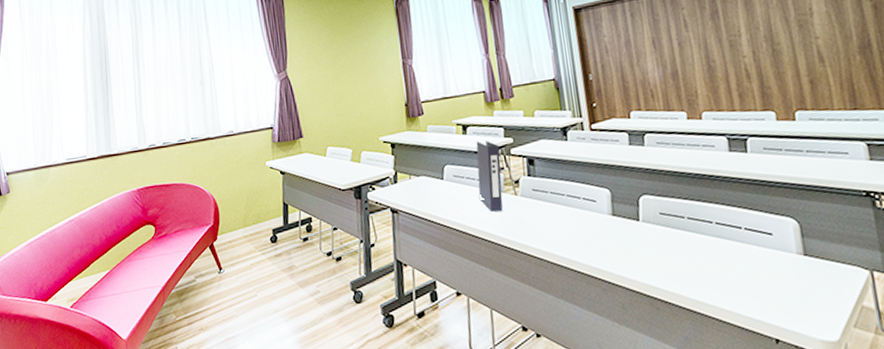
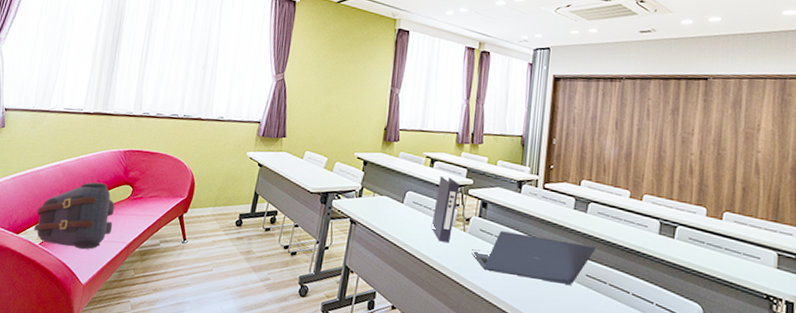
backpack: none [61,228,143,304] -> present [34,182,115,250]
laptop: none [529,180,664,232] -> present [471,231,596,285]

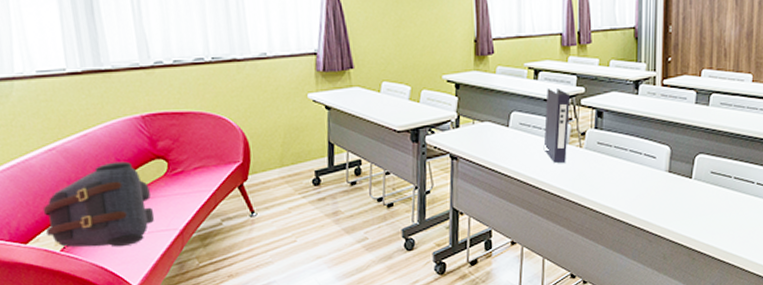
laptop: present [471,231,596,285] -> none [591,139,720,186]

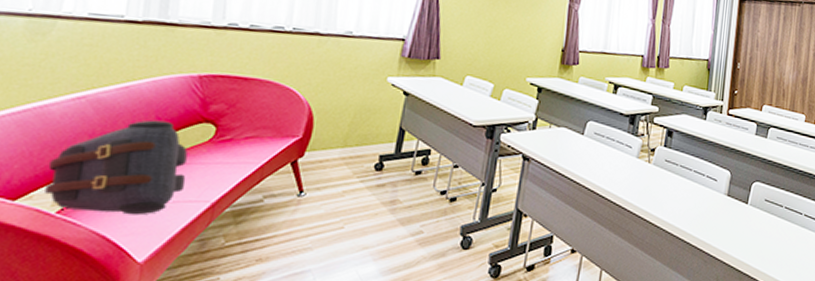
binder: present [543,88,571,163] -> none [614,103,645,176]

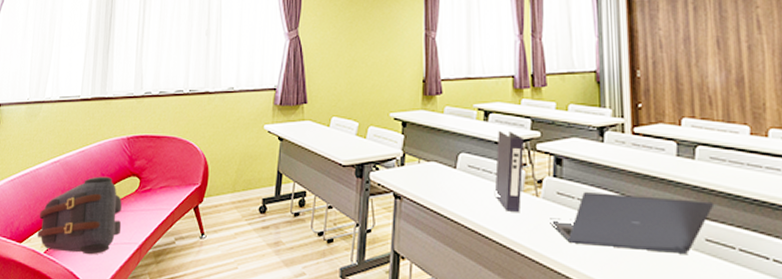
binder: none [614,103,645,176] -> present [494,130,525,212]
laptop: none [656,161,775,211] -> present [550,192,715,254]

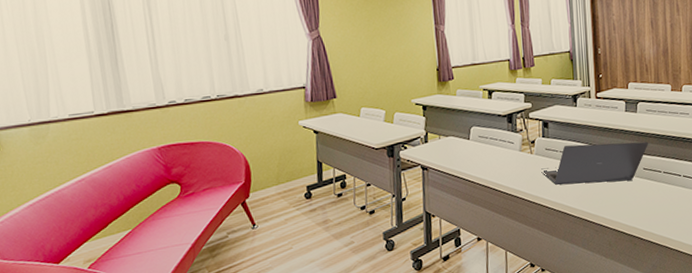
backpack: present [37,176,122,255] -> none [73,187,170,265]
binder: present [494,130,525,212] -> none [499,105,520,168]

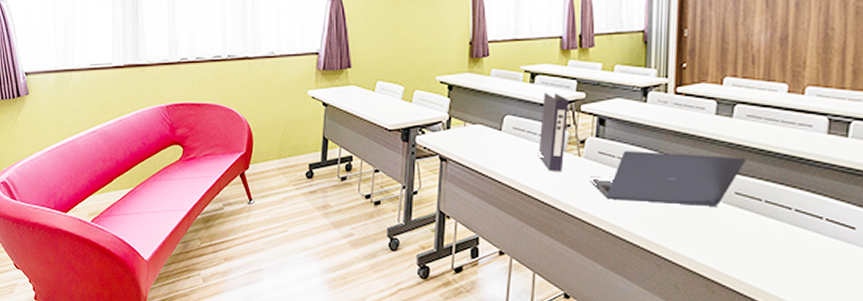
binder: none [499,105,520,168] -> present [538,92,570,171]

